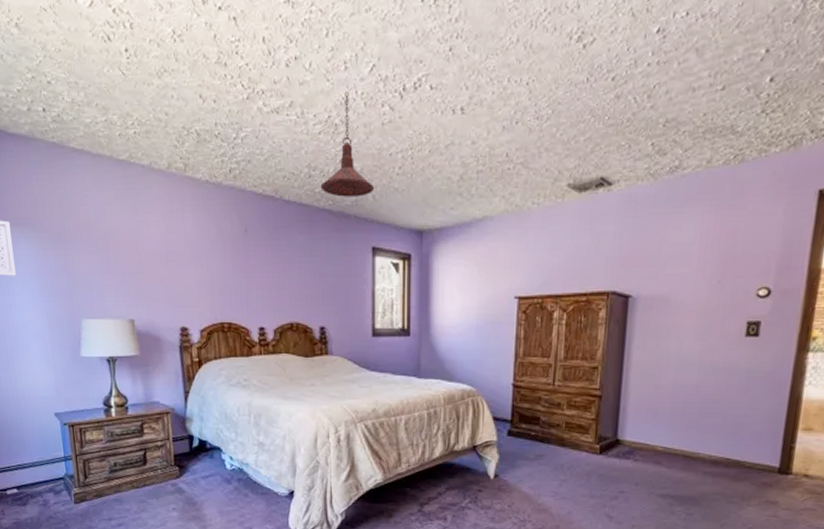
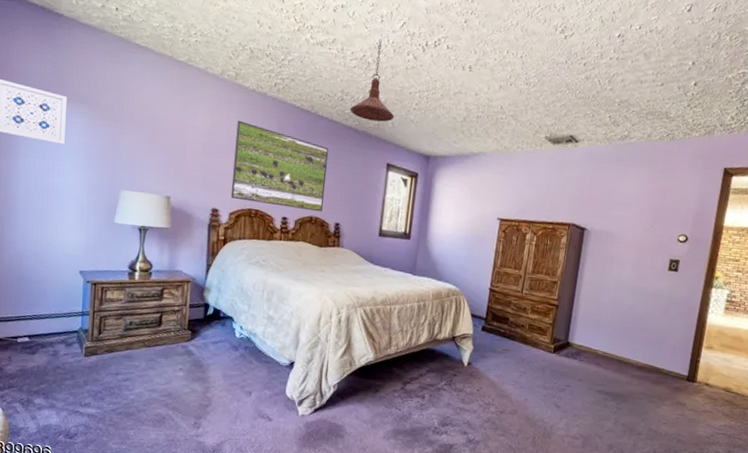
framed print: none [194,220,304,316] -> present [230,120,329,212]

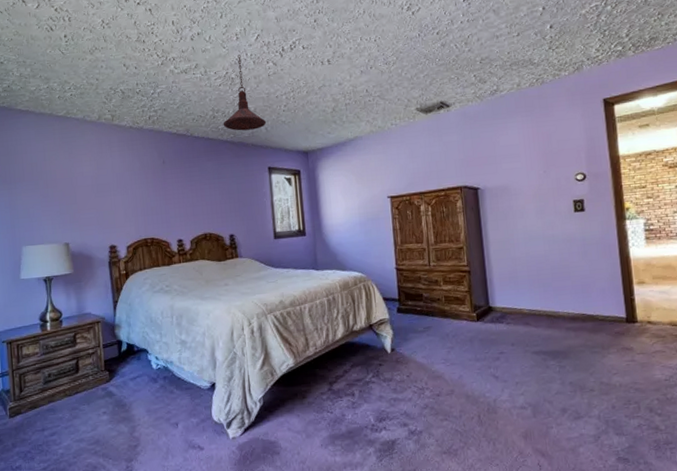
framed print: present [230,120,329,212] -> none [120,157,215,232]

